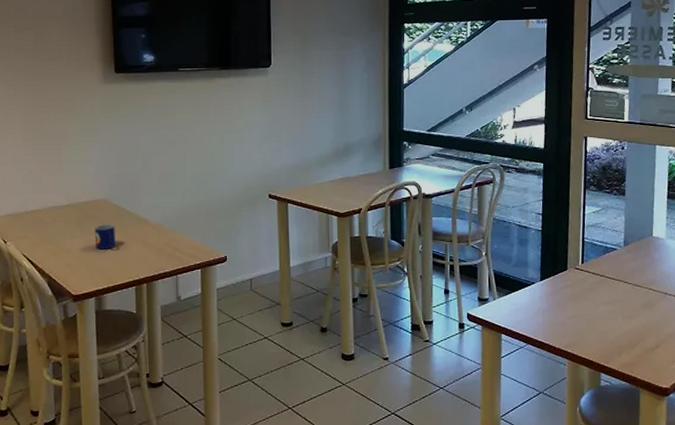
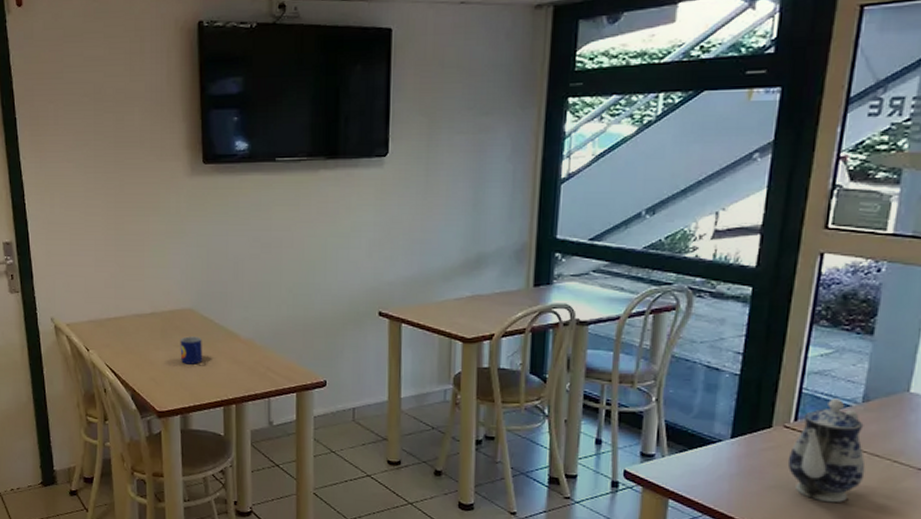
teapot: none [580,244,632,325] -> present [787,398,866,503]

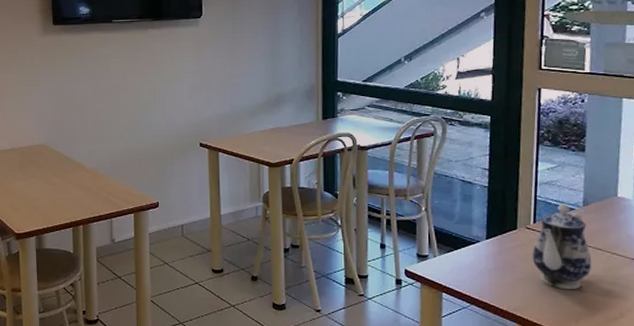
mug: present [180,336,203,365] -> none [35,168,55,192]

